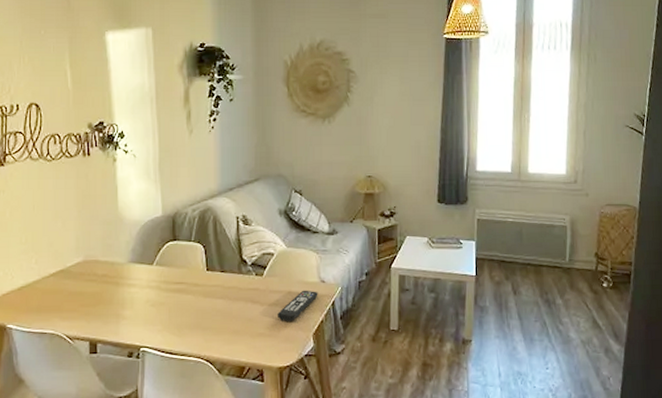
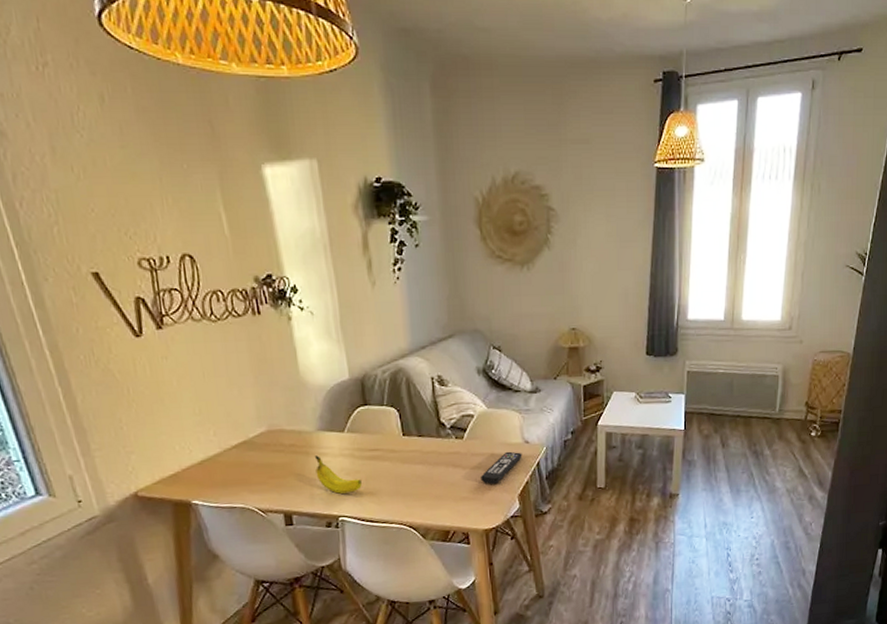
fruit: none [123,286,164,324] -> present [314,456,362,494]

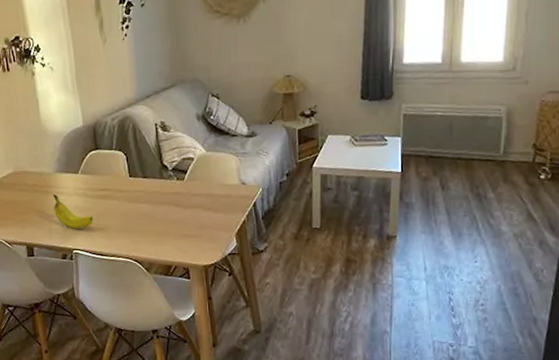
remote control: present [481,451,522,484] -> none [200,192,239,223]

